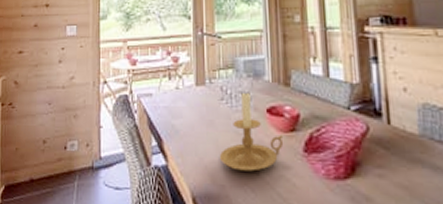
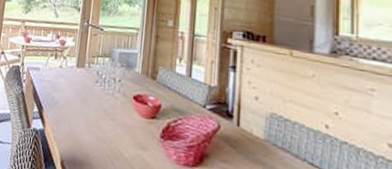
candle holder: present [220,90,284,171] -> none [88,77,145,147]

